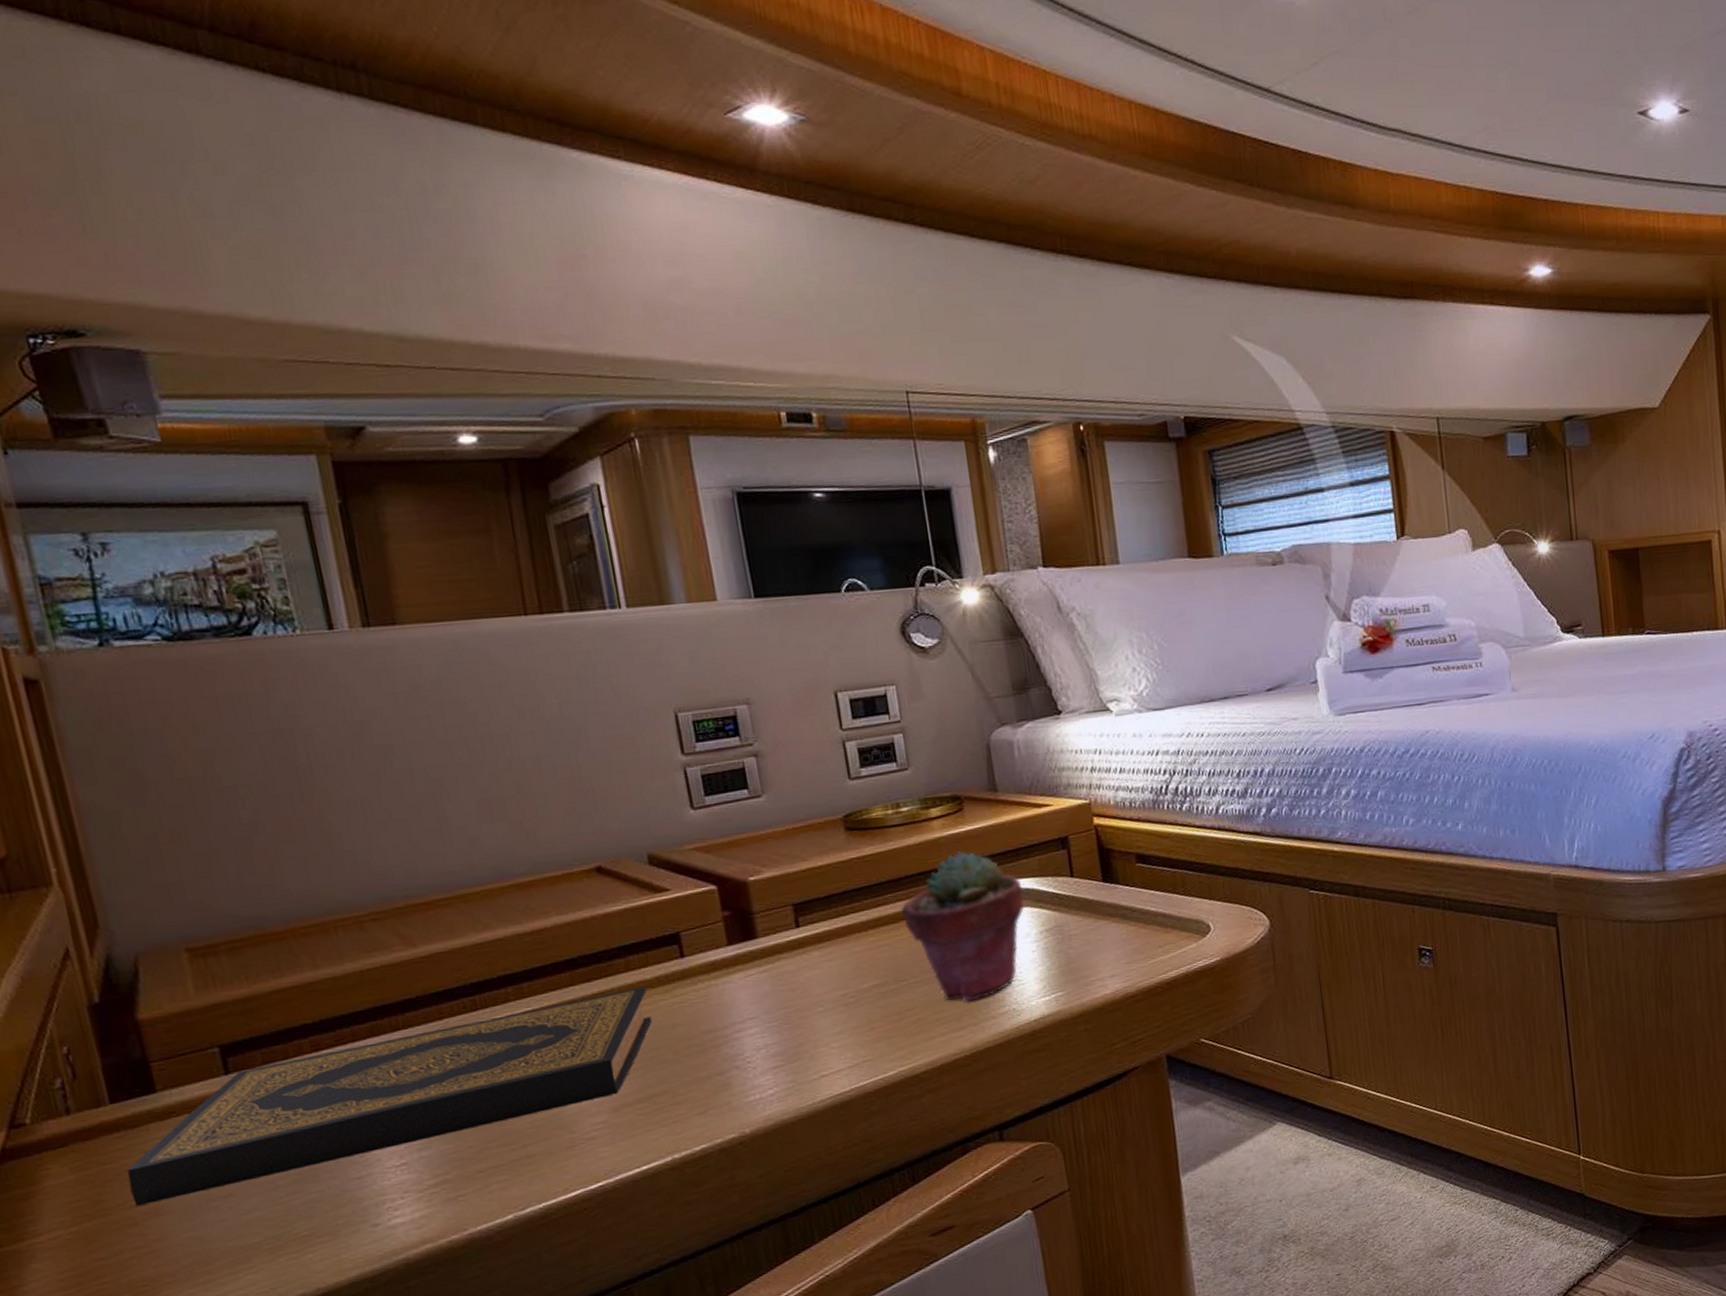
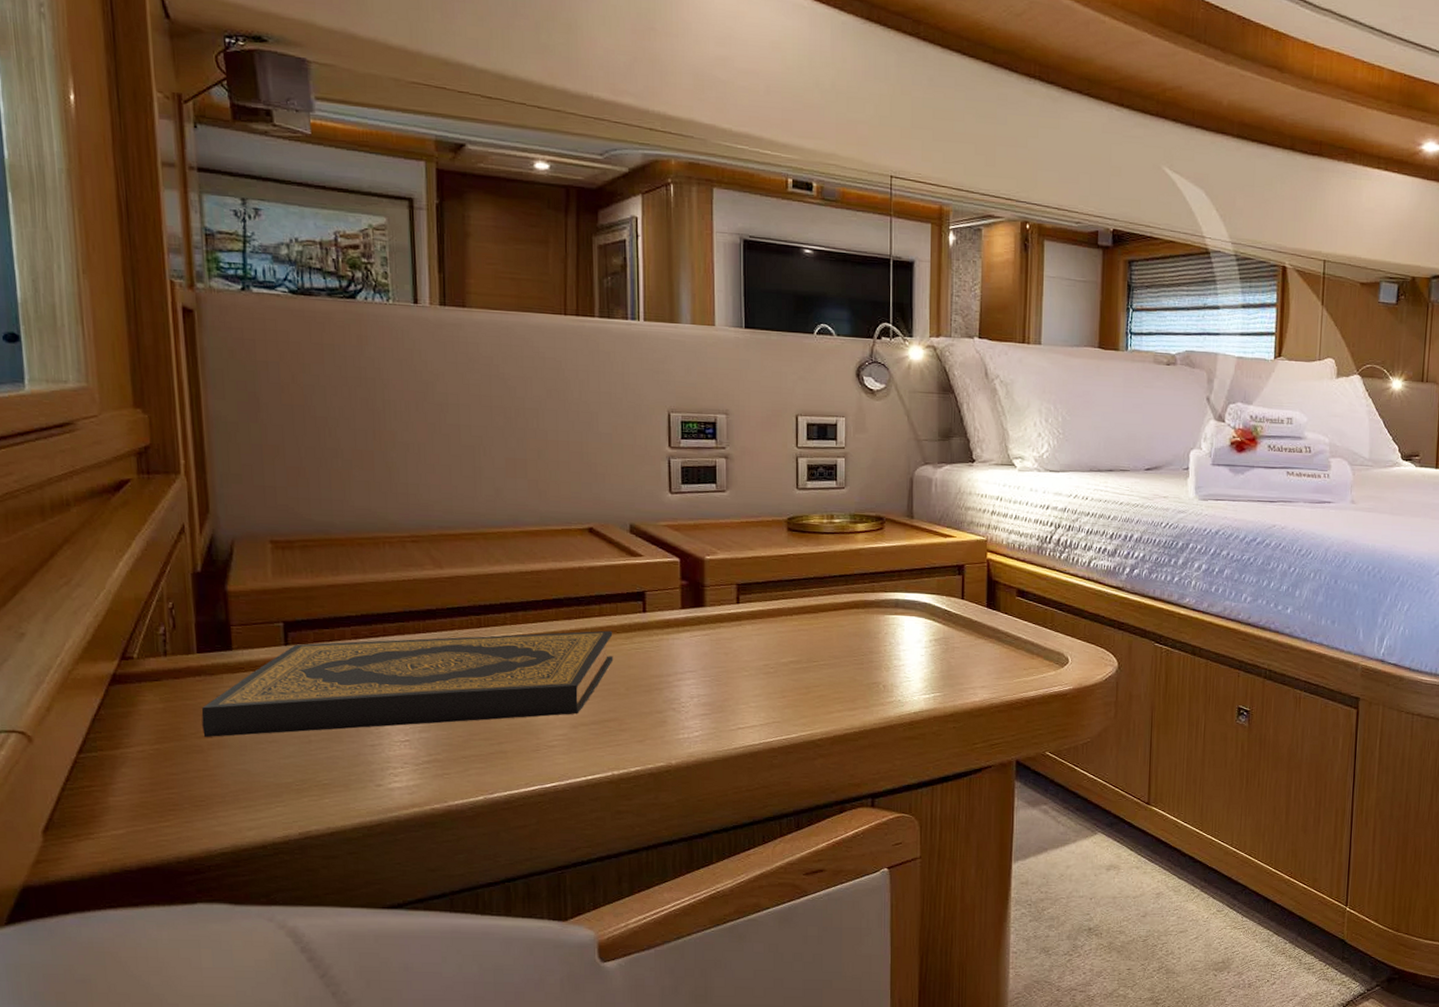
potted succulent: present [901,851,1024,1002] -> none [821,563,921,688]

